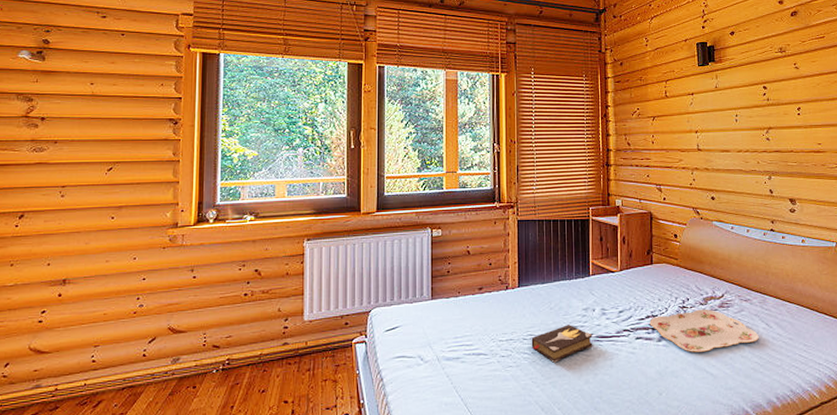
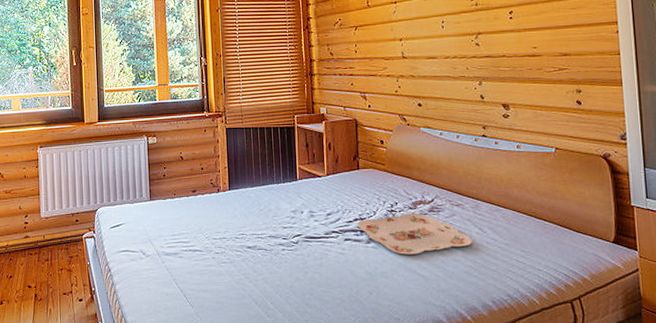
hardback book: present [531,324,593,363] -> none [243,225,302,260]

